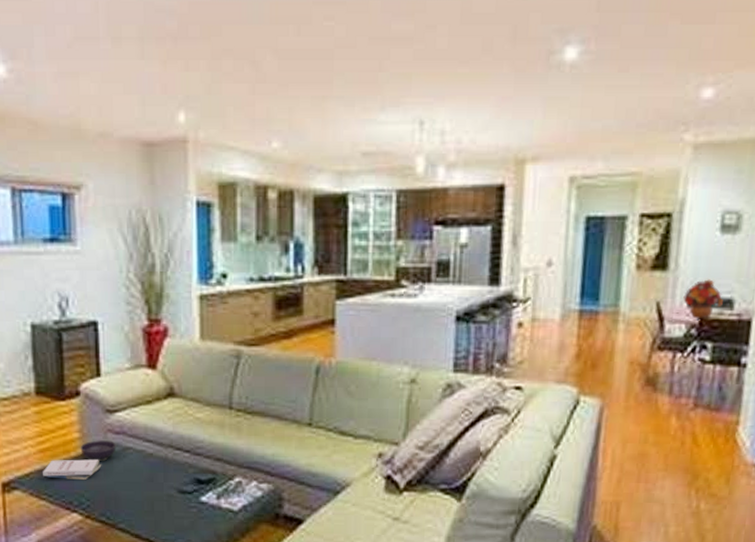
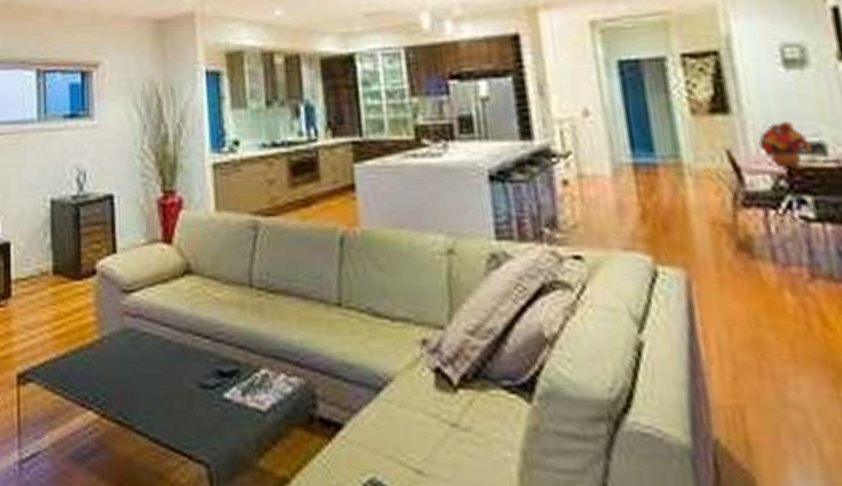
books: present [43,459,102,481] -> none [58,346,118,372]
bowl: present [80,440,116,462] -> none [96,324,133,350]

